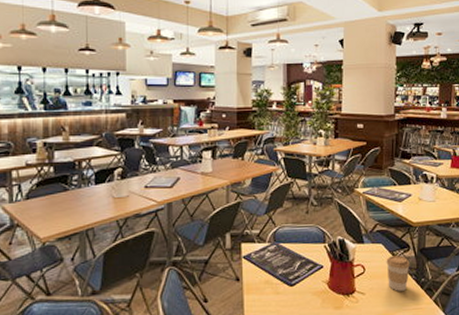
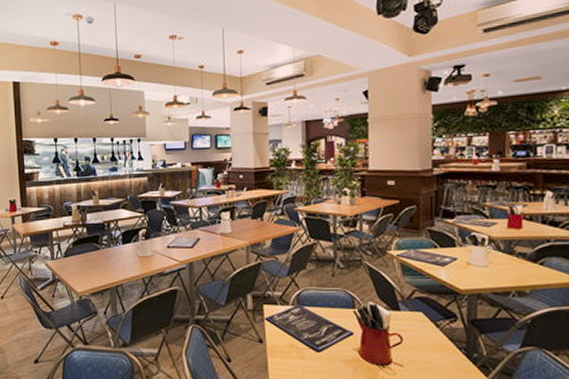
coffee cup: present [386,255,410,291] -> none [428,326,458,366]

